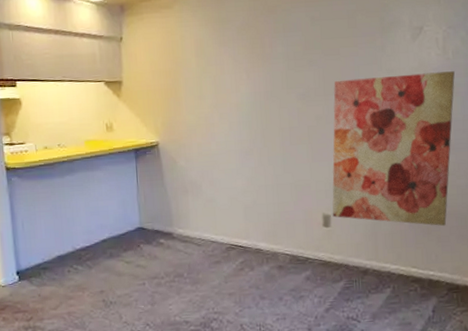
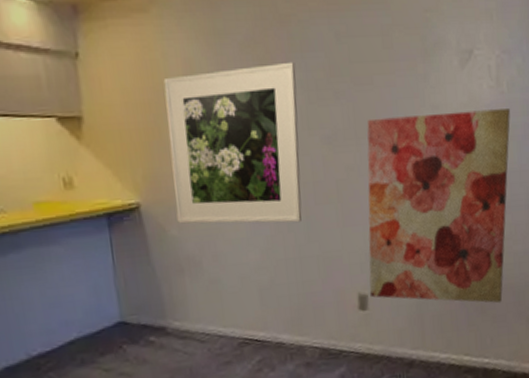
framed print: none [180,39,280,158] -> present [163,61,302,224]

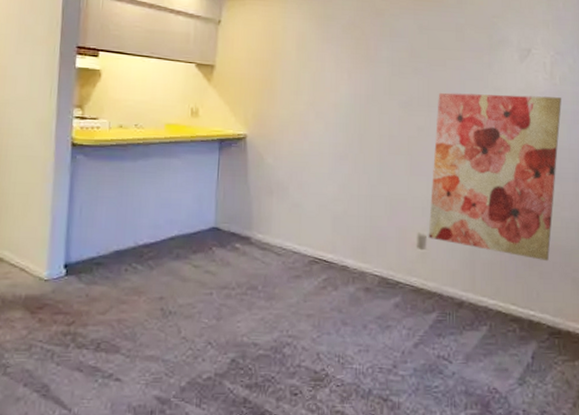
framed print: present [163,61,302,224] -> none [274,42,384,167]

